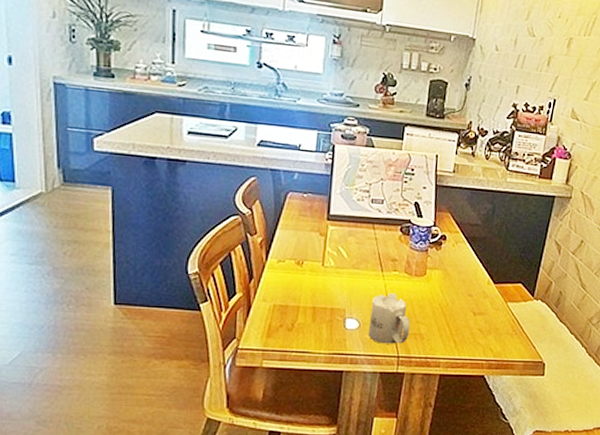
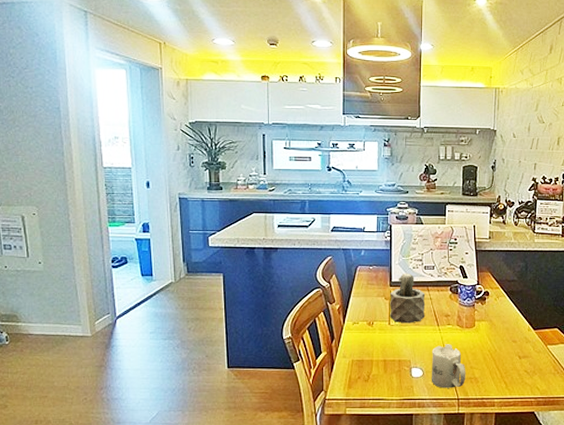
succulent plant: none [324,206,370,266] -> present [390,273,426,324]

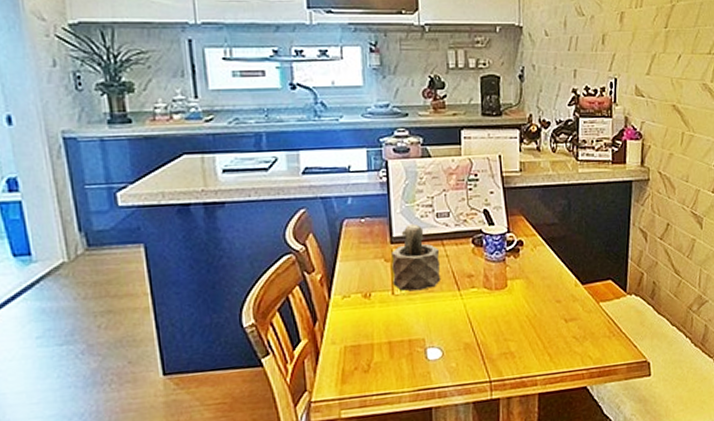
mug: present [431,344,466,388] -> none [453,312,499,370]

